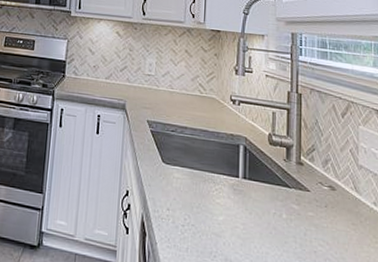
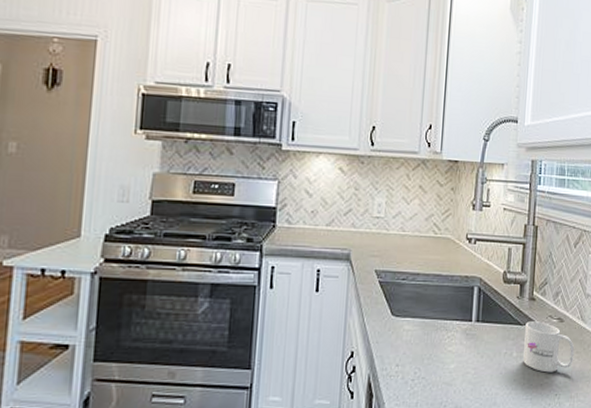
mug: none [294,185,350,241] -> present [523,321,575,373]

